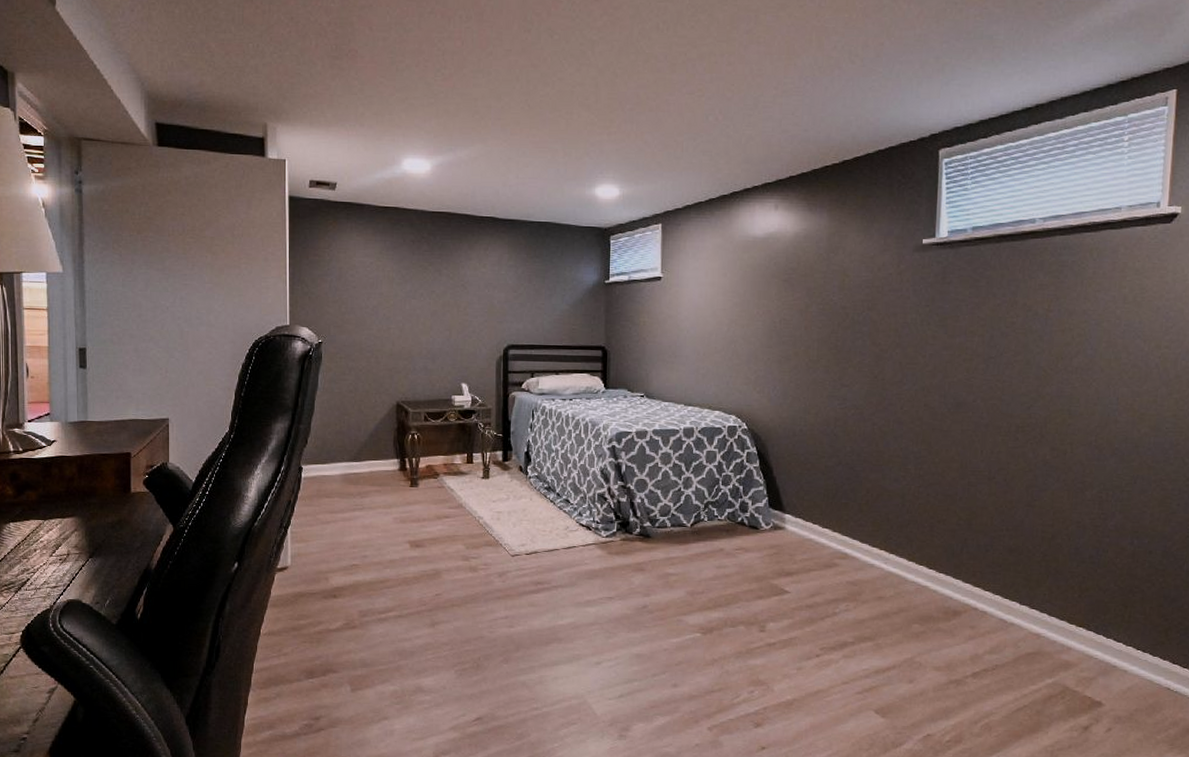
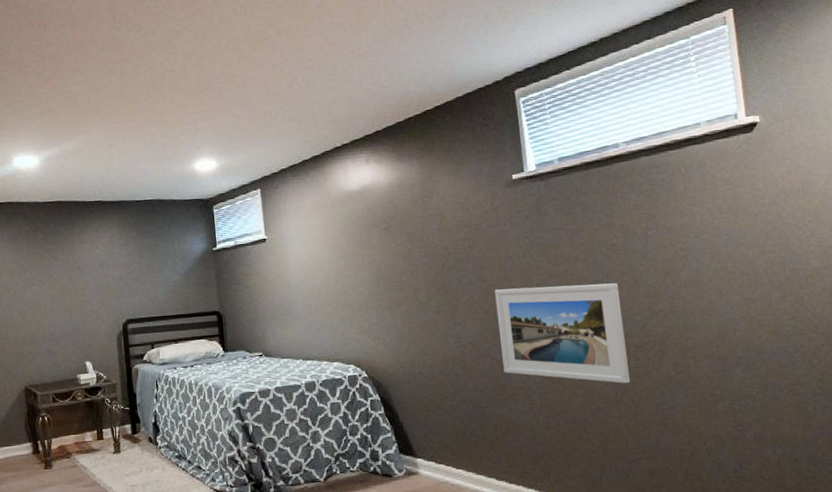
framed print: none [884,355,1011,463] -> present [494,283,630,384]

